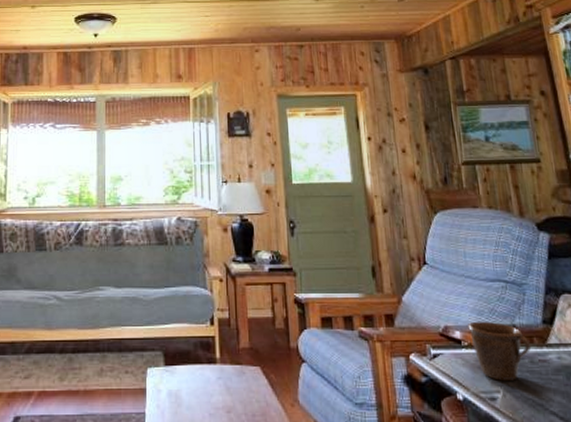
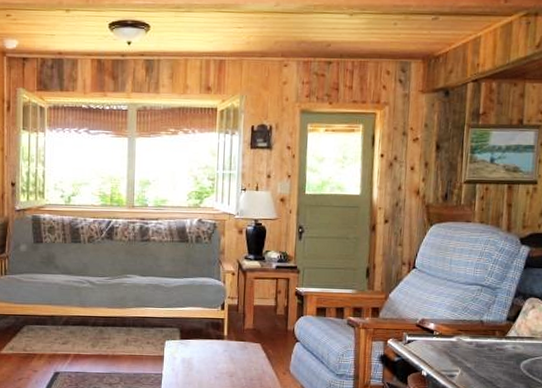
mug: present [467,321,532,381] -> none [441,316,493,363]

